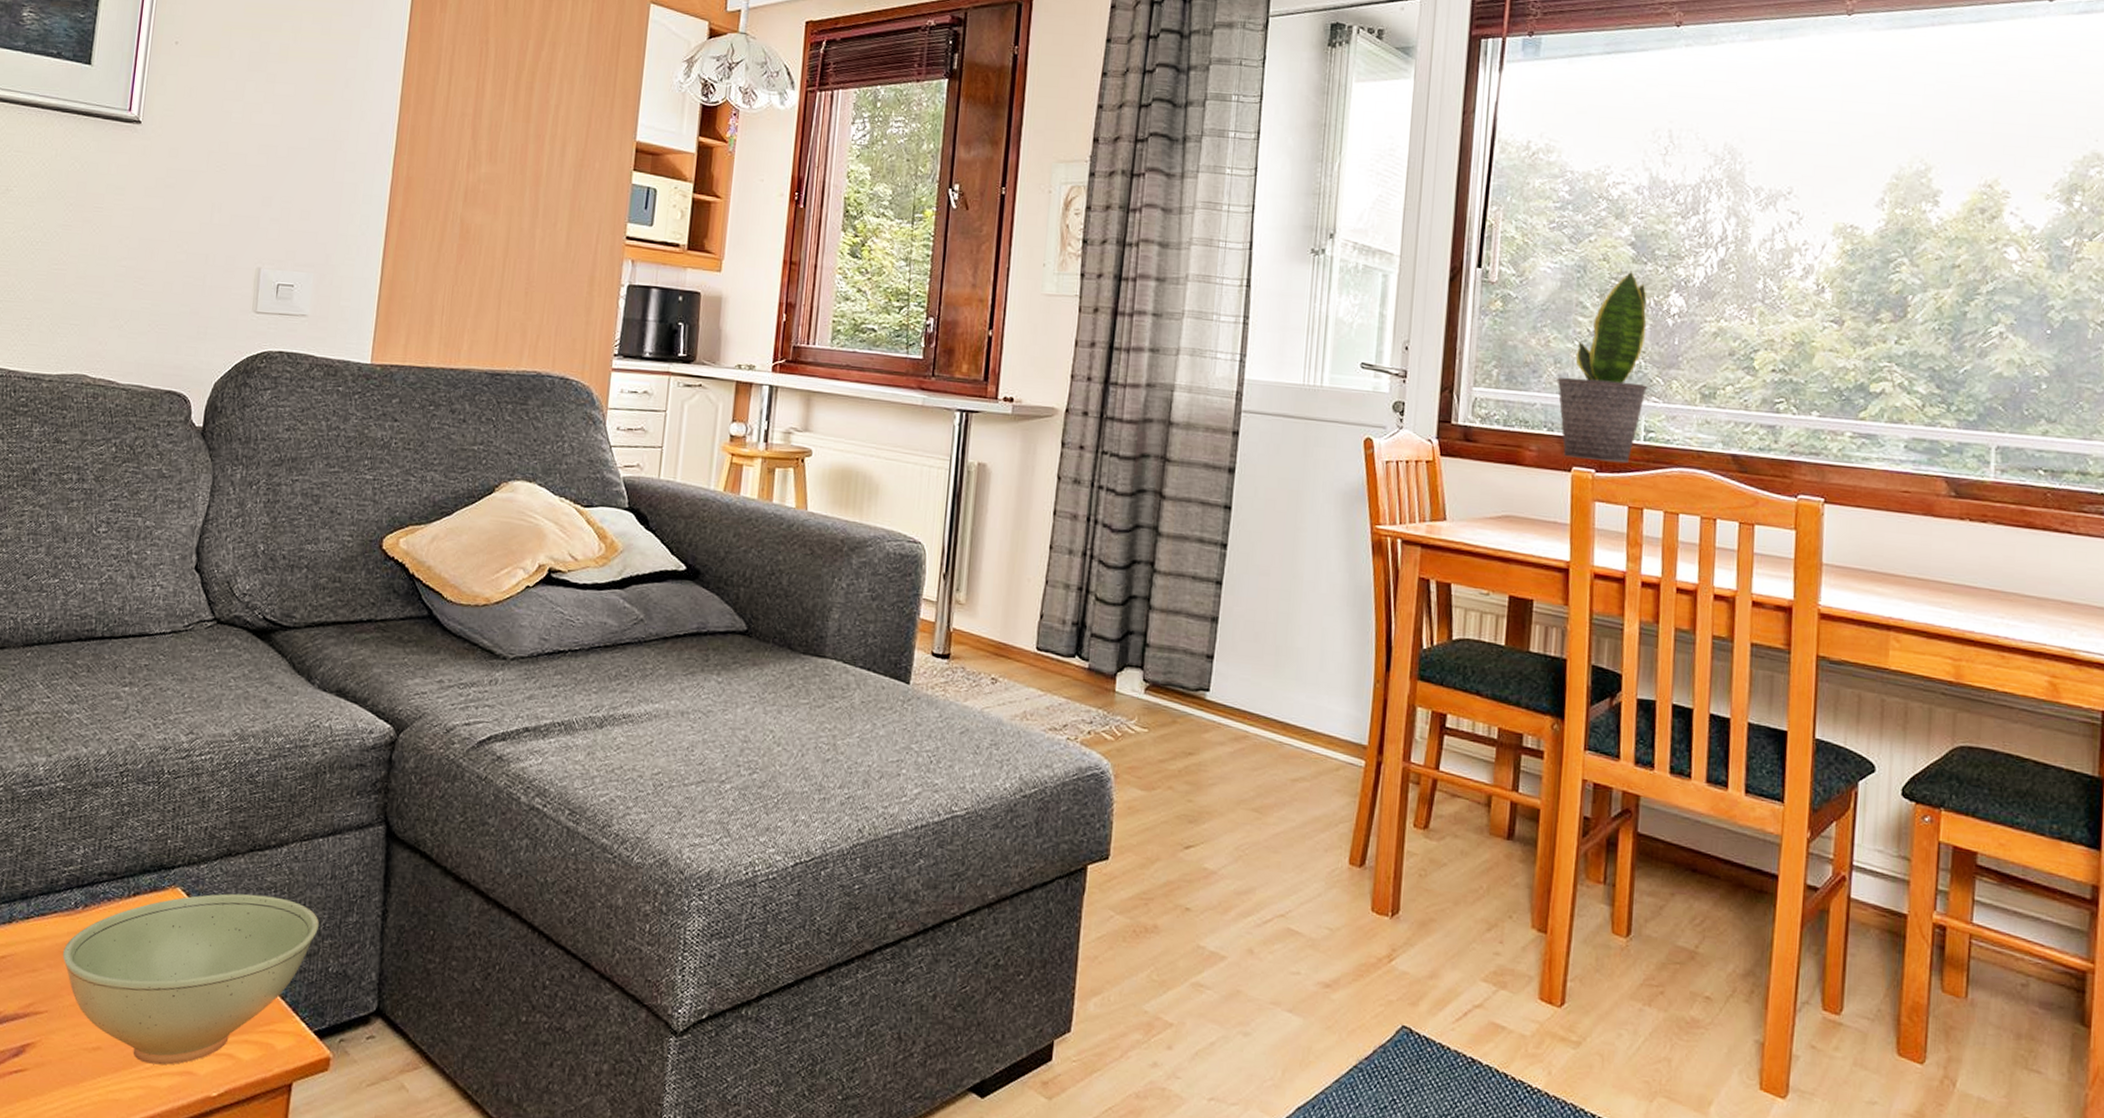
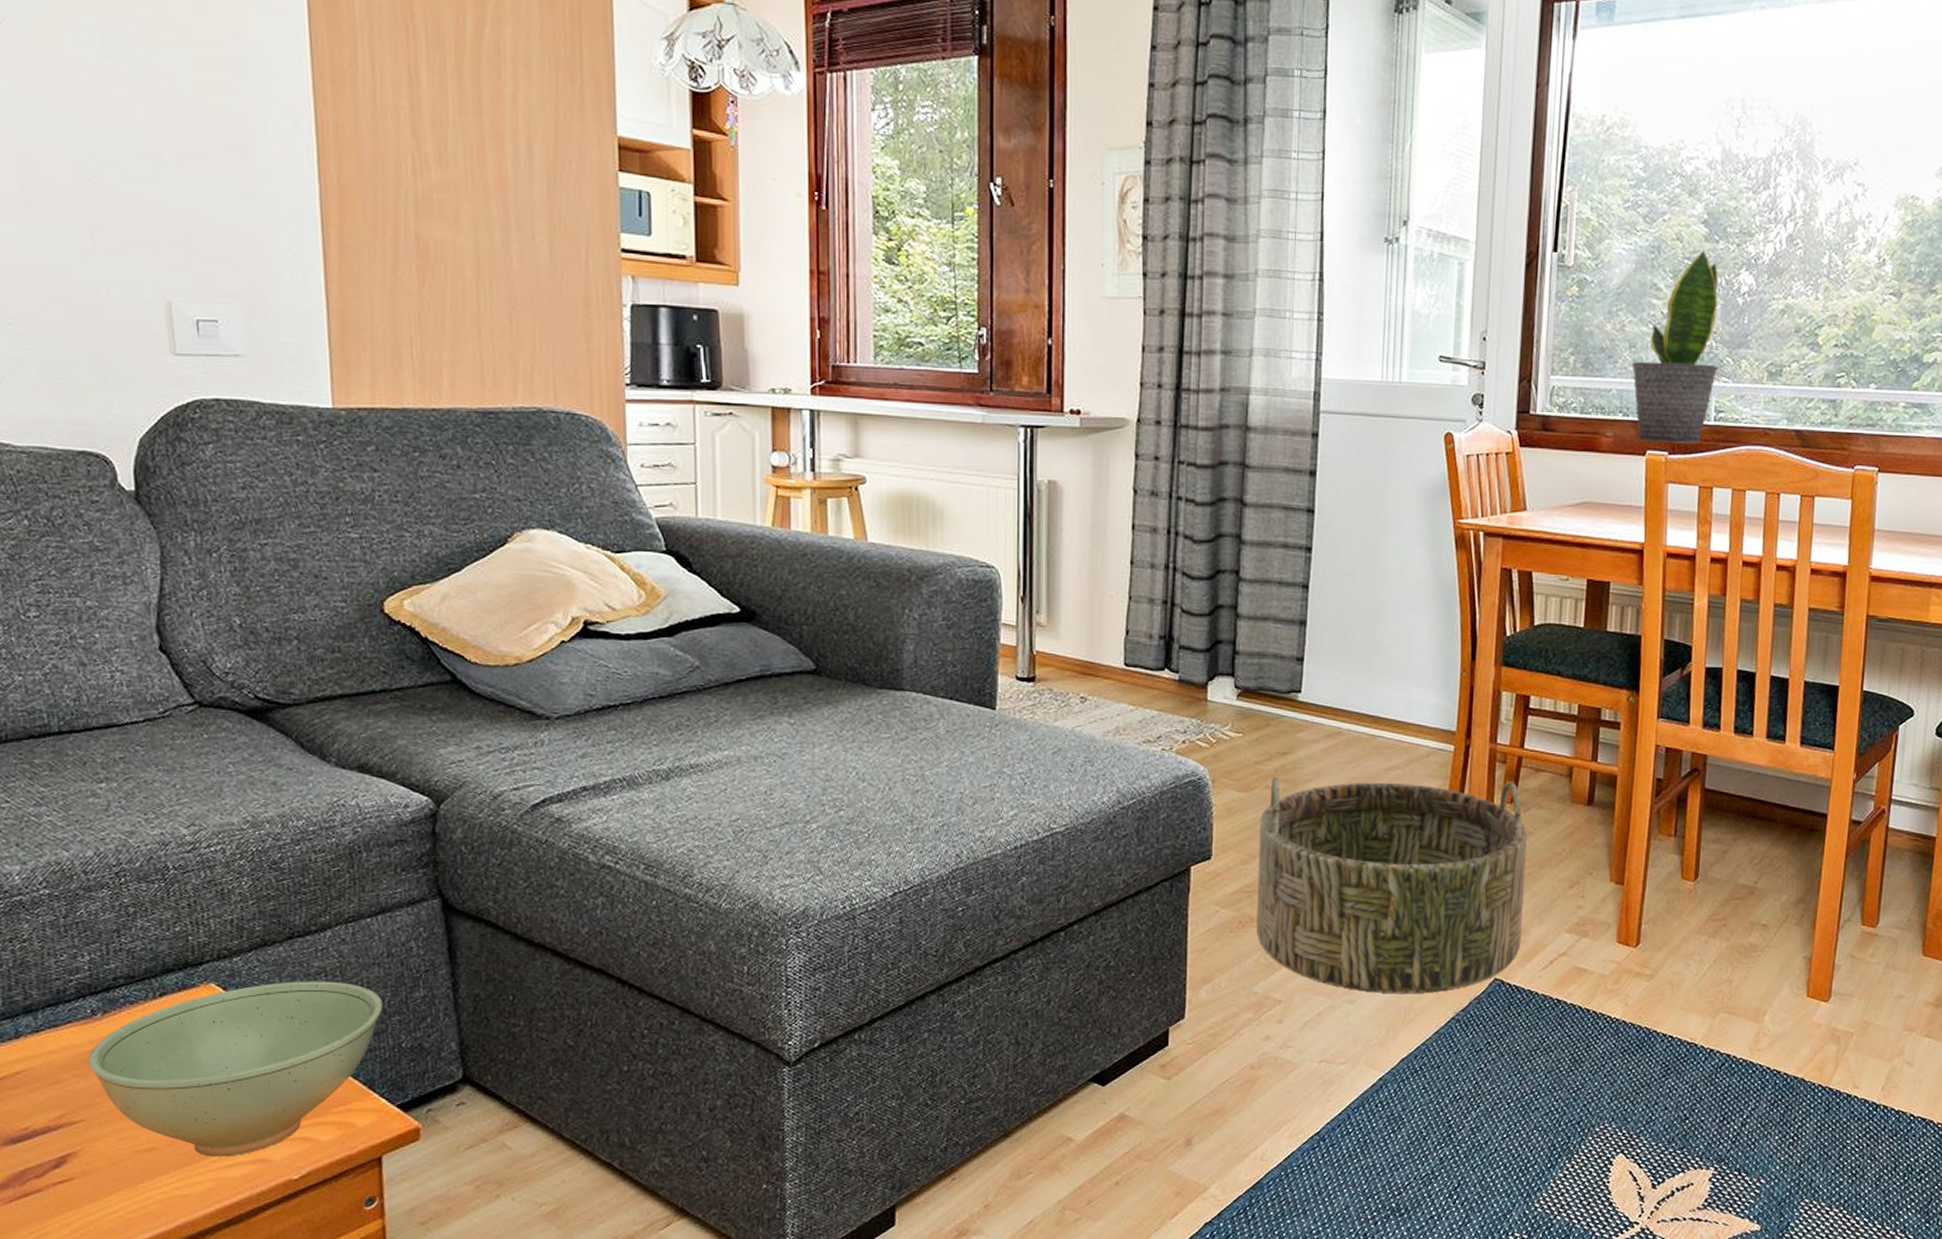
basket: none [1150,777,1441,1034] -> present [1256,776,1527,994]

